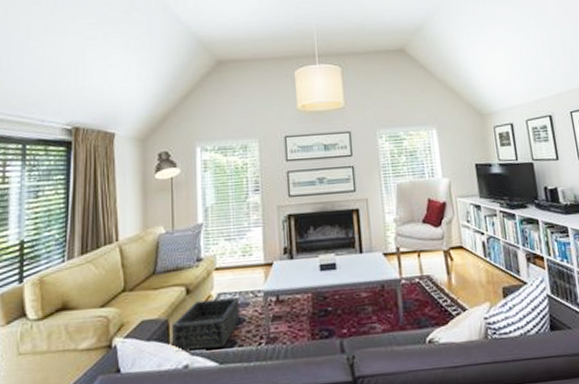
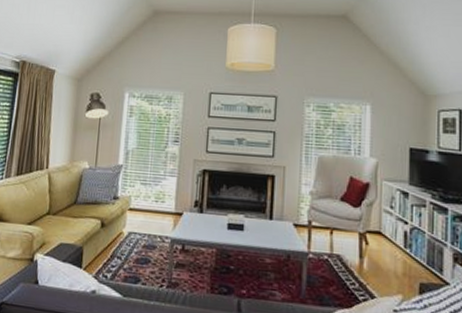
basket: present [172,298,239,352] -> none [84,235,147,282]

